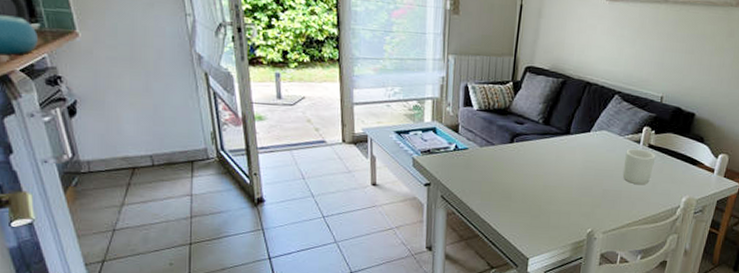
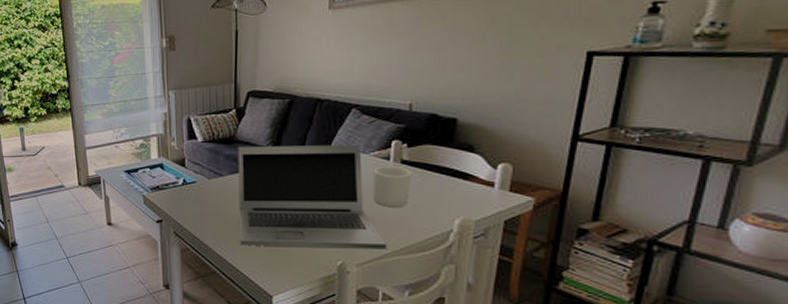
laptop: none [504,119,628,220] -> present [238,144,386,249]

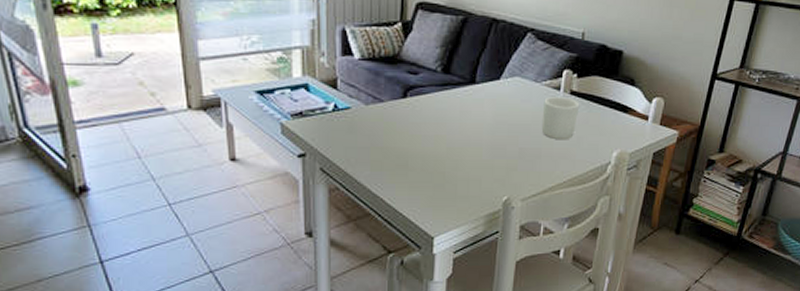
laptop: present [238,144,386,249] -> none [400,68,551,183]

